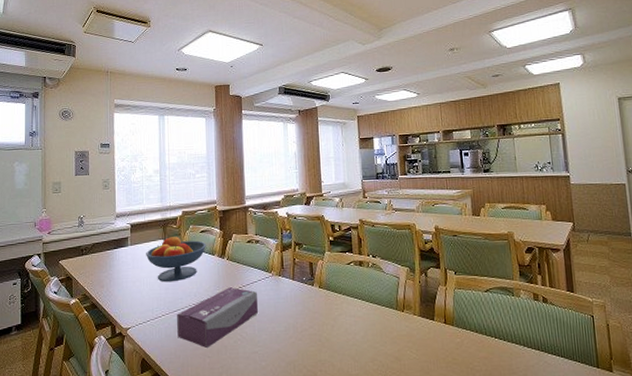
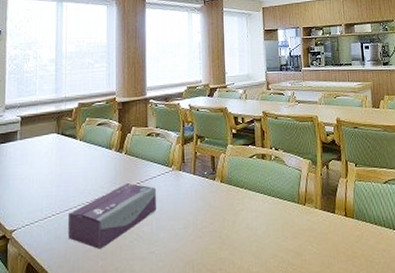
fruit bowl: present [146,236,206,282] -> none [37,129,103,179]

